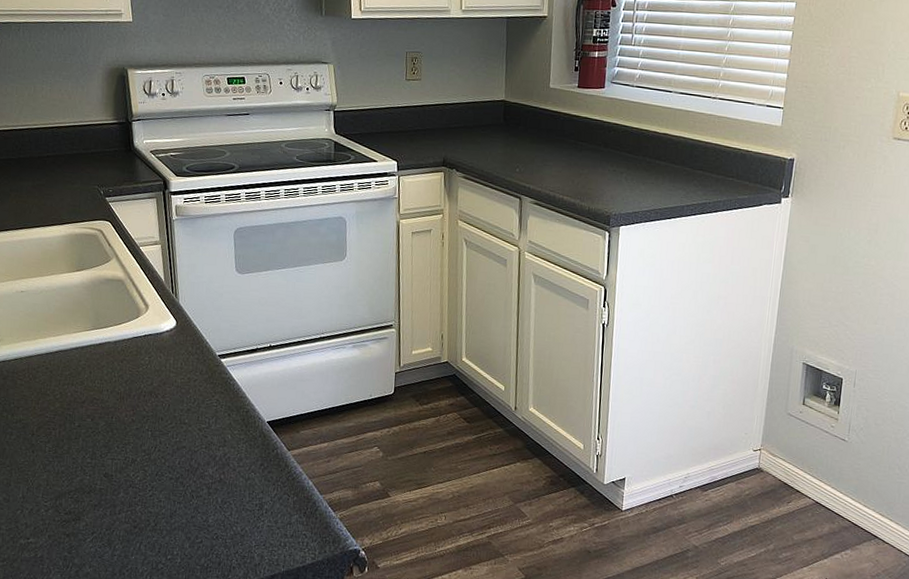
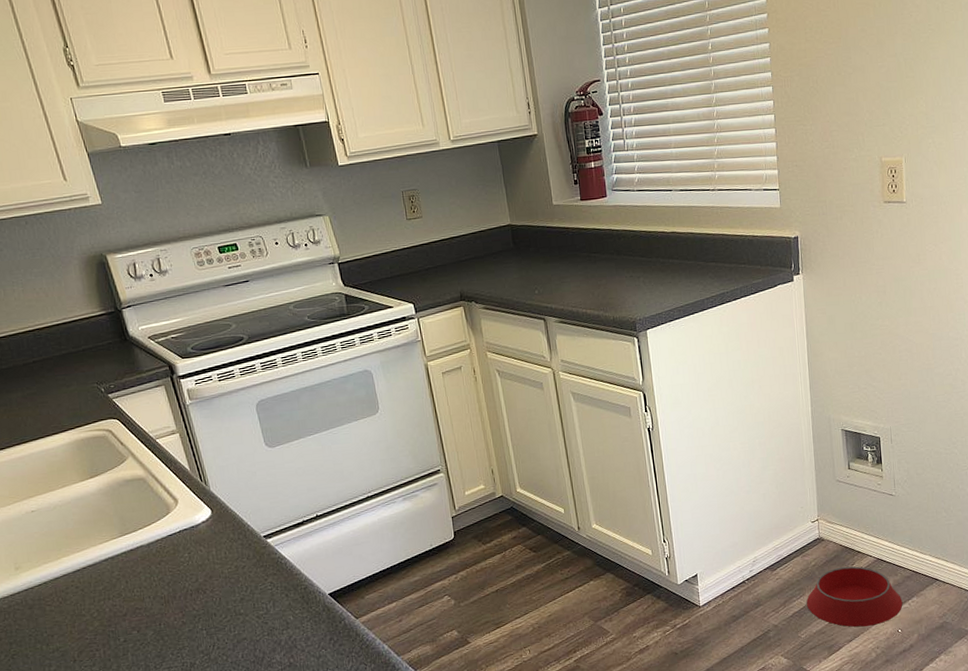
pet bowl: none [732,502,835,569] -> present [806,566,903,627]

